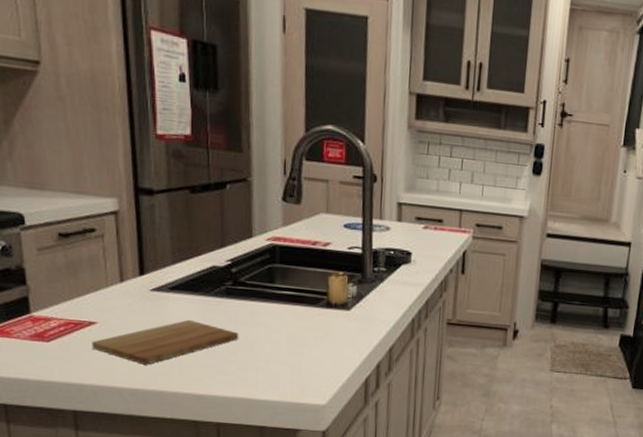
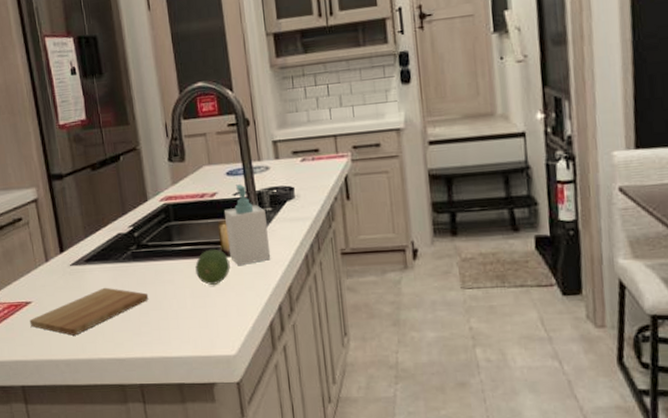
fruit: none [295,298,334,334] -> present [195,249,230,285]
soap bottle: none [334,239,379,320] -> present [224,184,271,265]

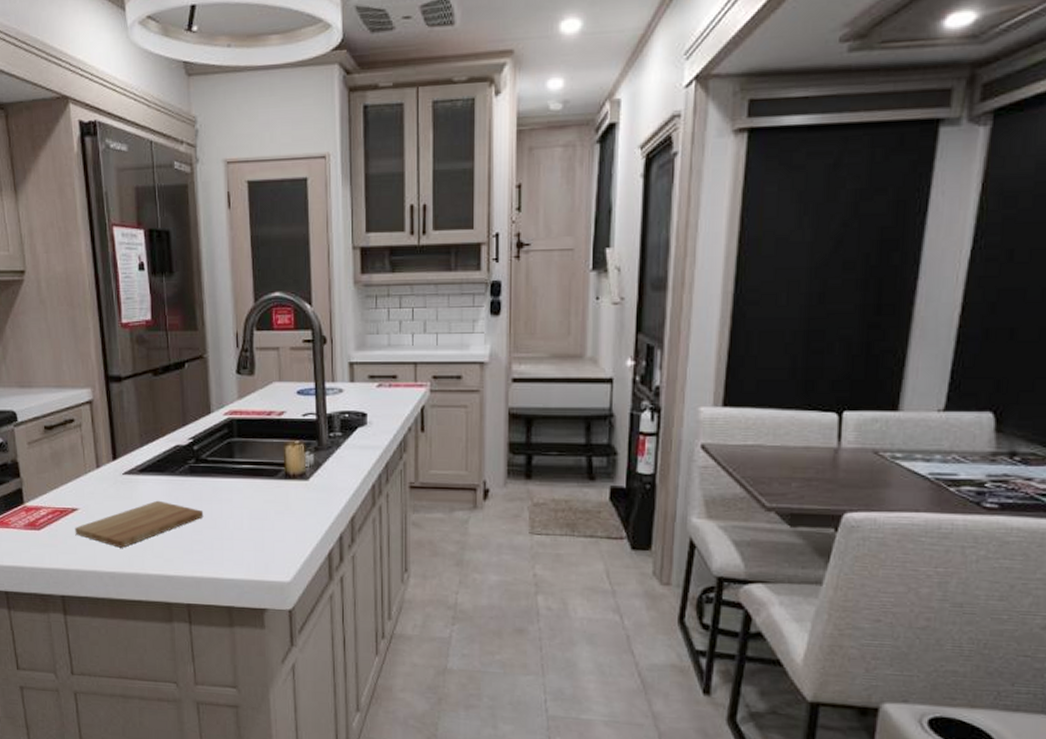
fruit: present [195,249,230,285] -> none [256,470,292,508]
soap bottle: present [224,184,271,265] -> none [292,405,336,490]

